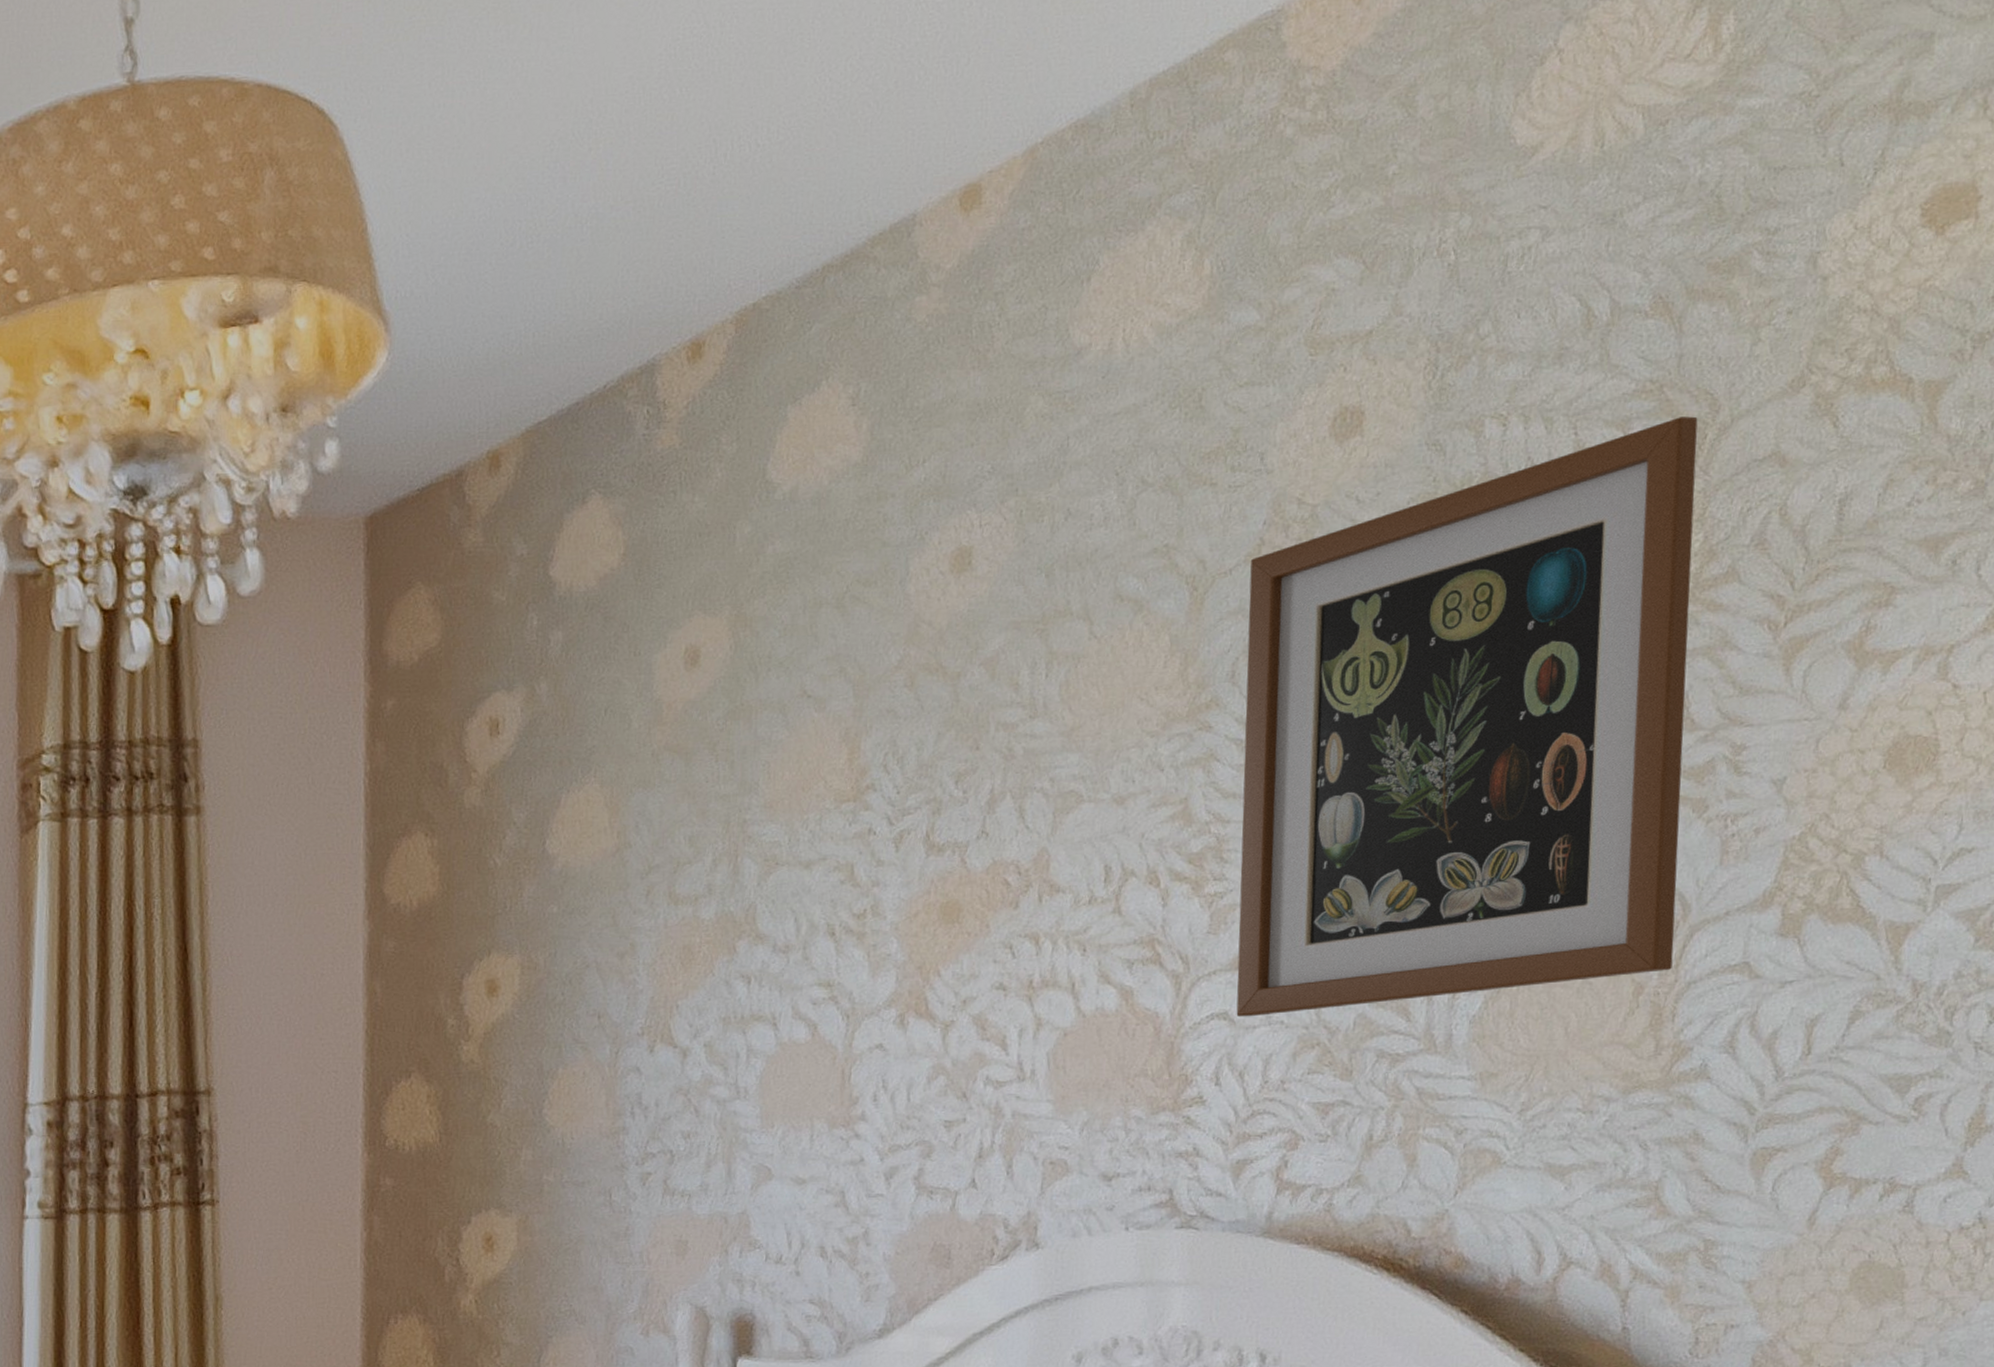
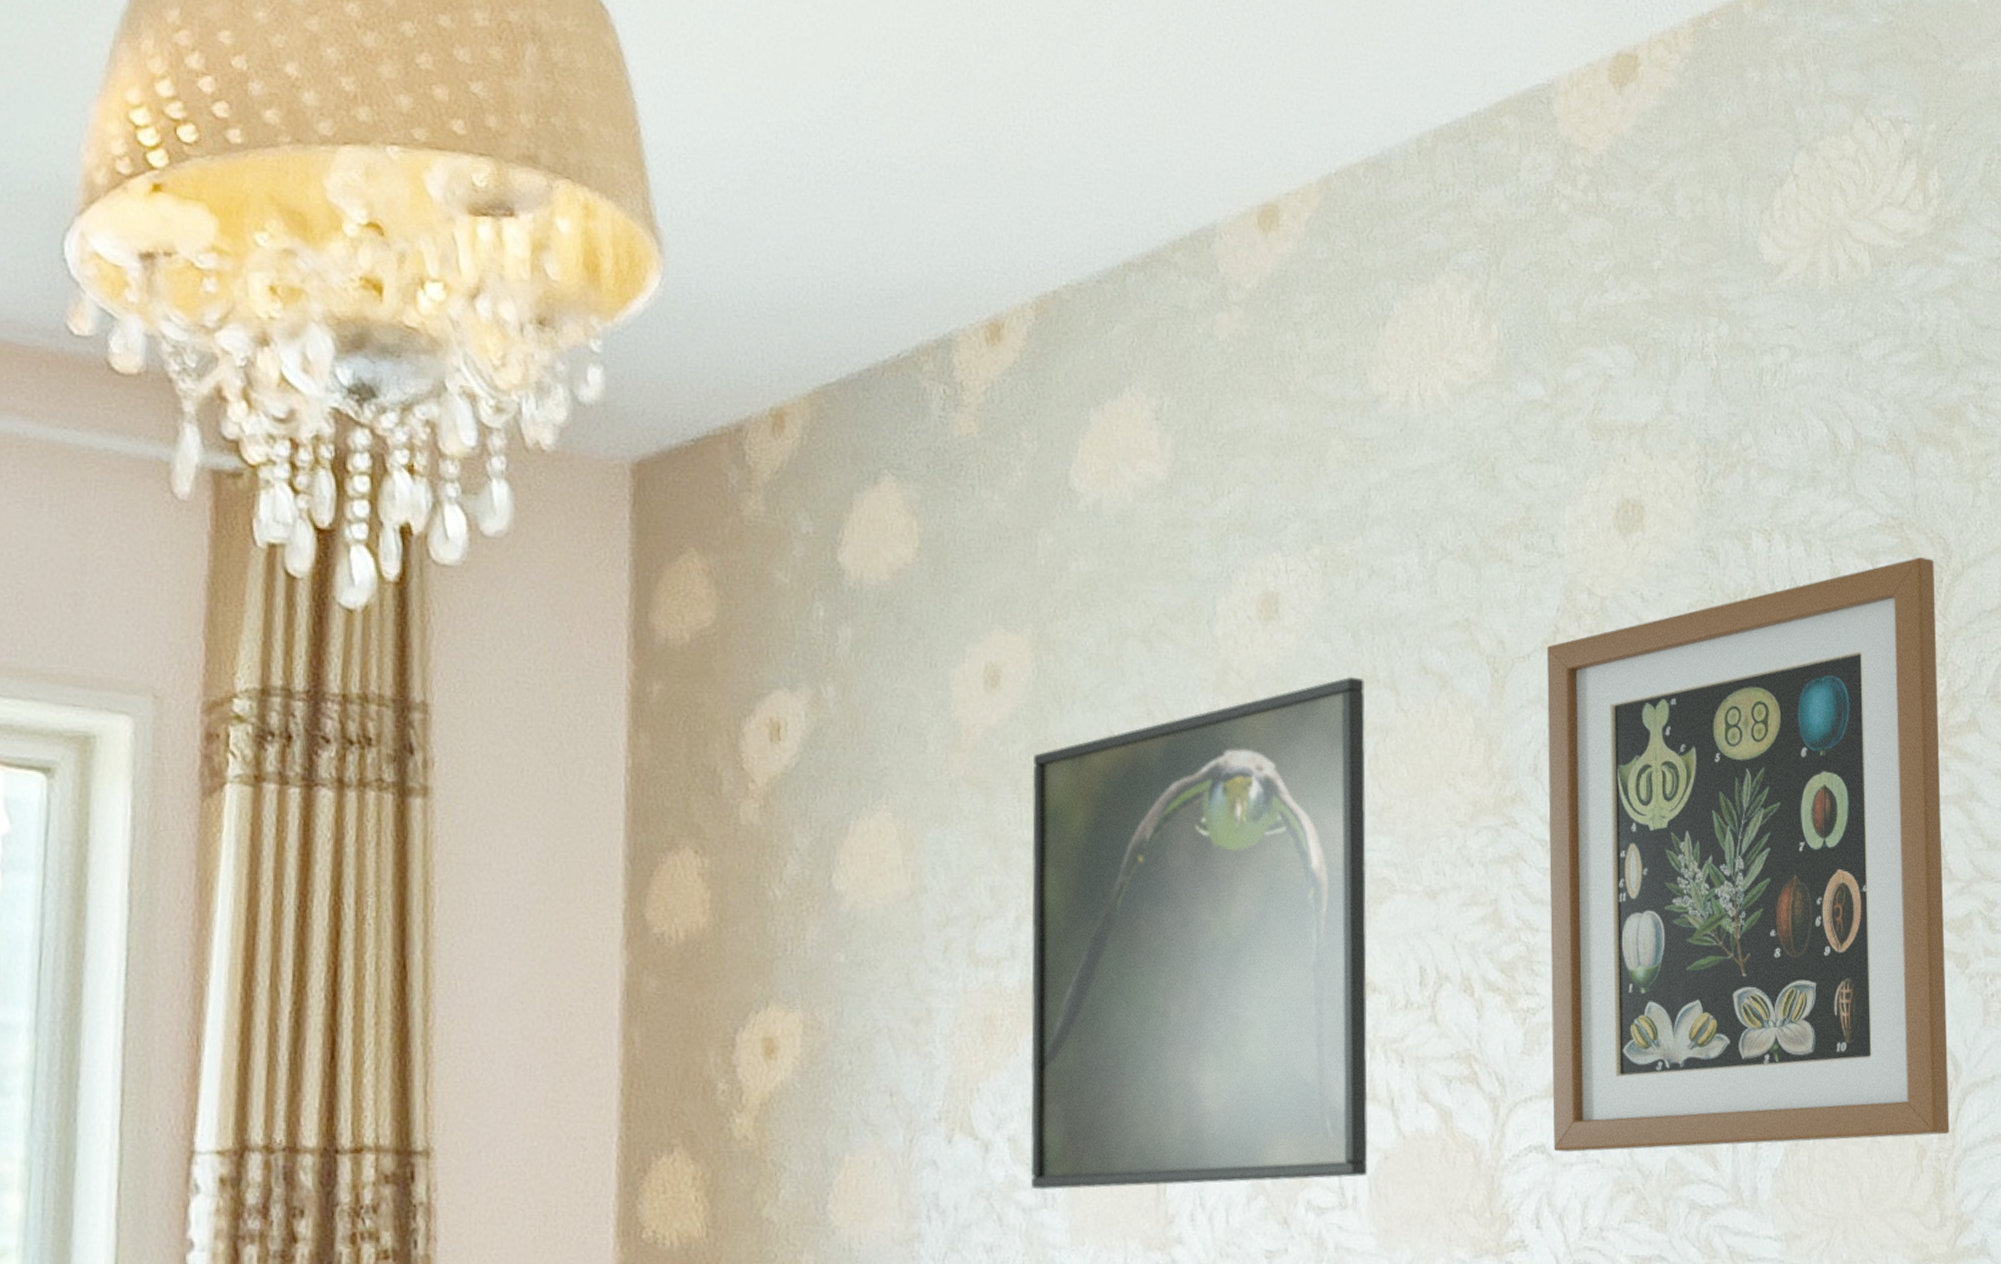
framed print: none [724,613,1057,1084] -> present [1030,676,1369,1190]

